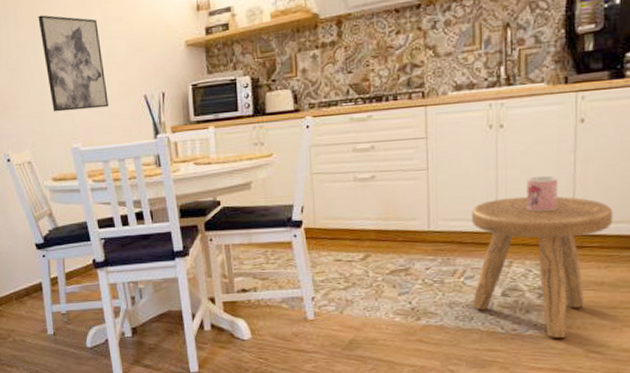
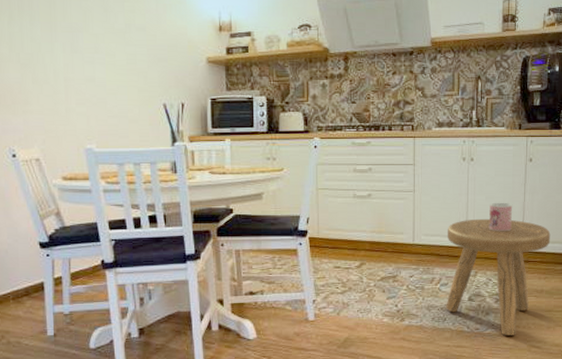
wall art: present [38,15,109,112] -> none [56,14,127,112]

